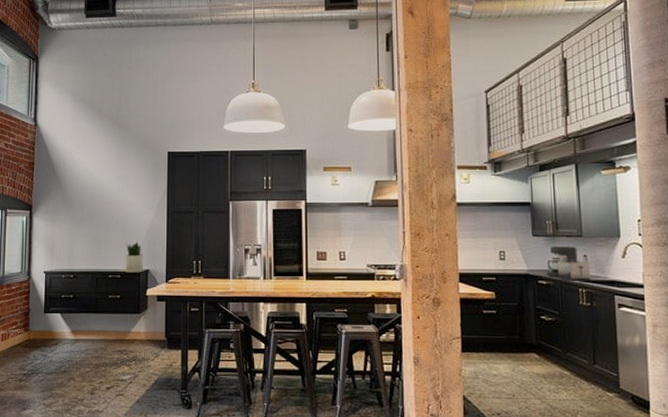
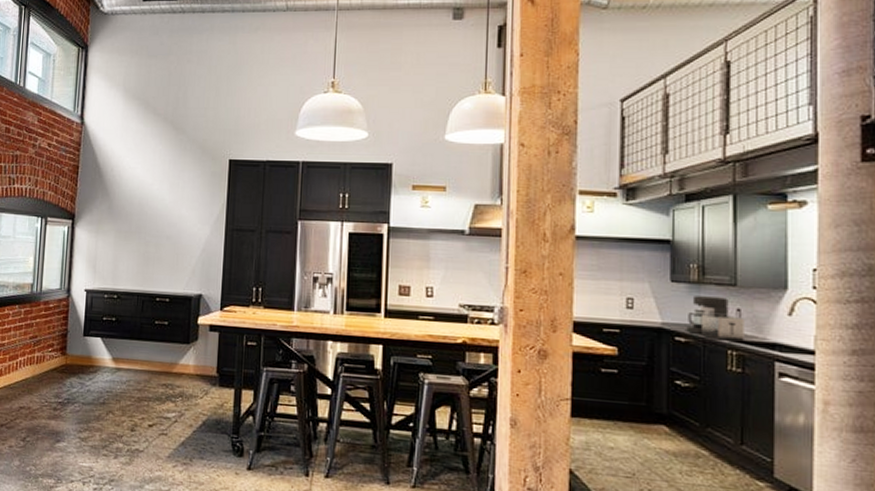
planter: present [123,241,145,274] -> none [173,261,198,298]

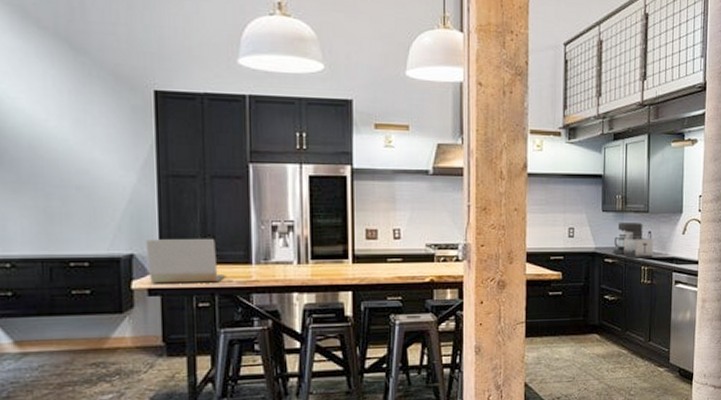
laptop: none [211,283,271,325] -> present [145,239,225,284]

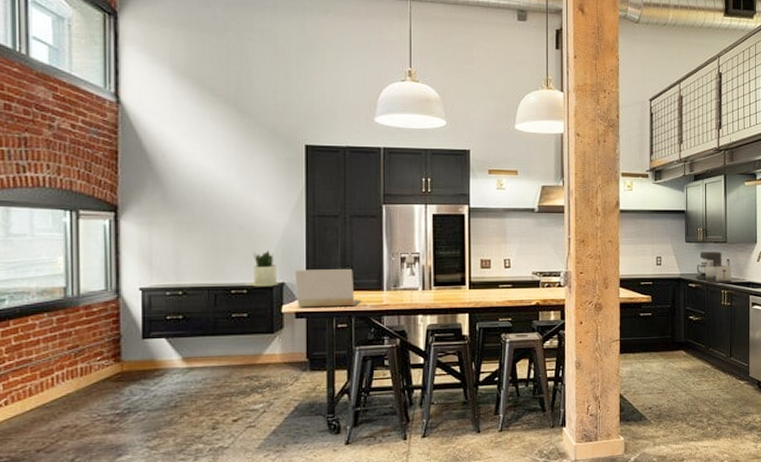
planter: none [93,215,128,261] -> present [251,250,279,288]

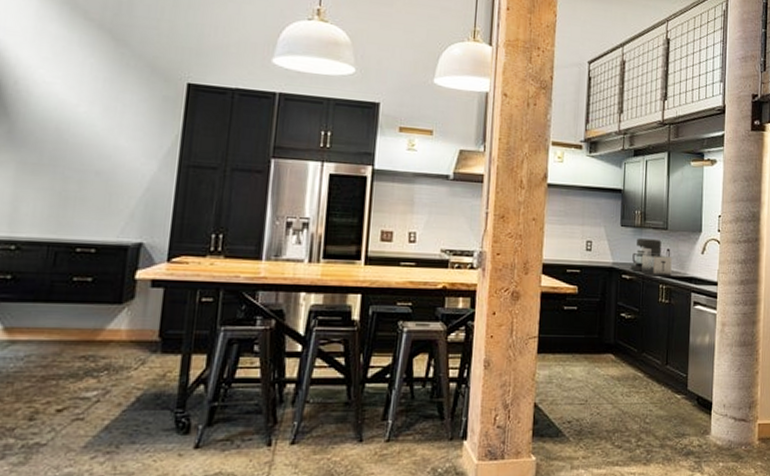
planter: present [251,250,279,288] -> none [101,202,137,248]
laptop: present [294,269,360,308] -> none [155,229,233,277]

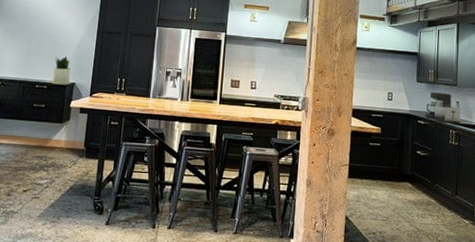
planter: none [101,202,137,248] -> present [50,55,71,86]

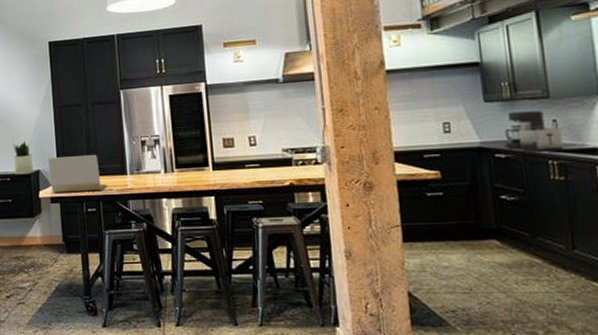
laptop: none [82,74,131,108] -> present [47,155,107,193]

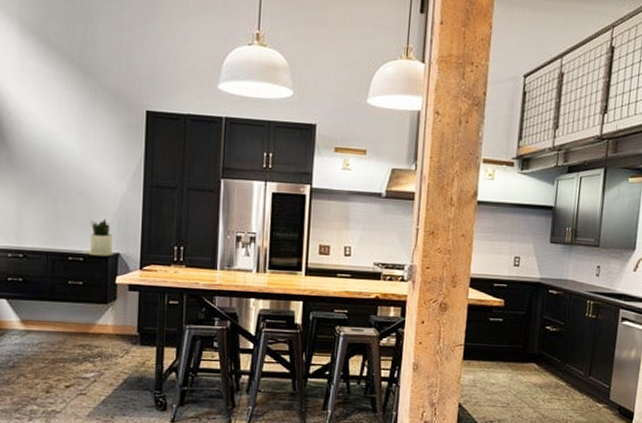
laptop: present [47,155,107,193] -> none [129,241,193,284]
coffee maker: present [505,110,545,150] -> none [558,255,592,289]
toaster: present [519,127,564,153] -> none [569,270,602,293]

